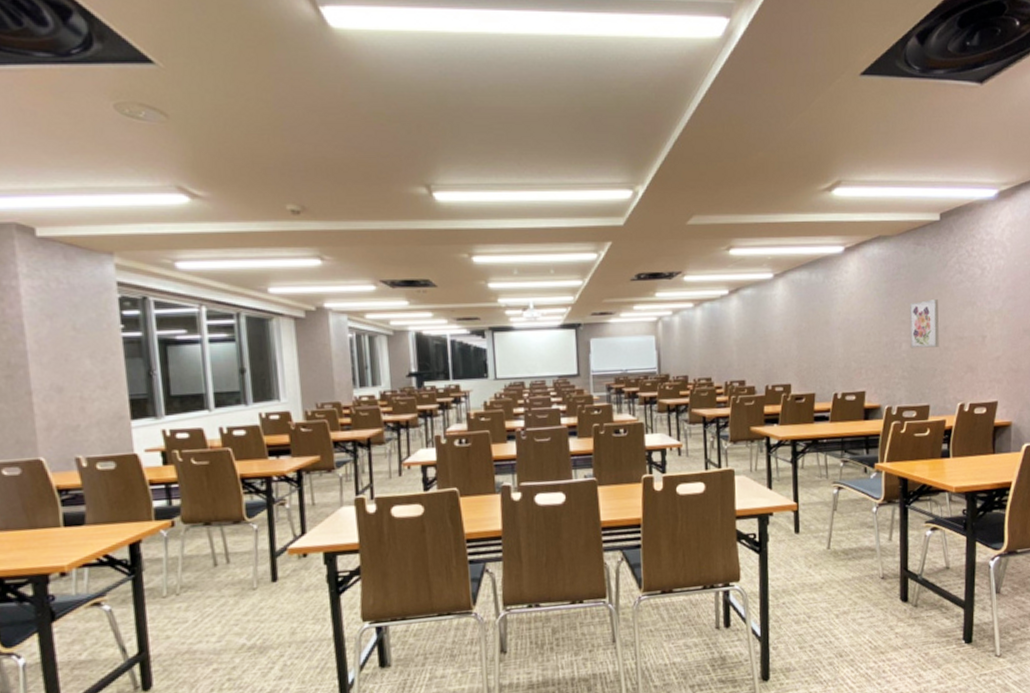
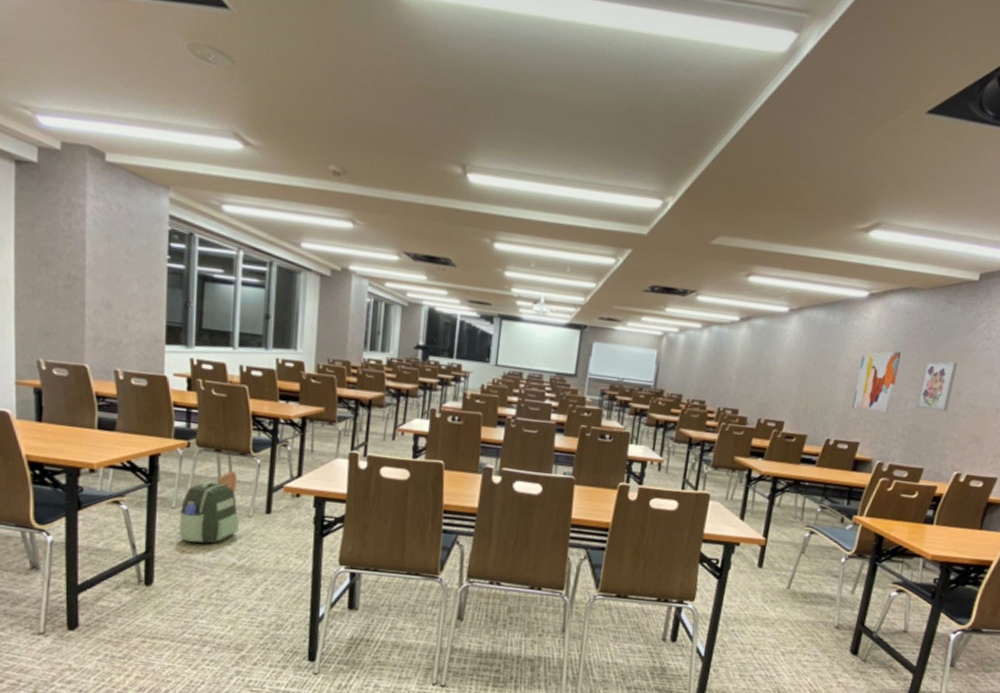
backpack: none [172,542,243,632] -> present [179,470,239,544]
wall art: none [850,298,887,360] -> present [852,351,901,414]

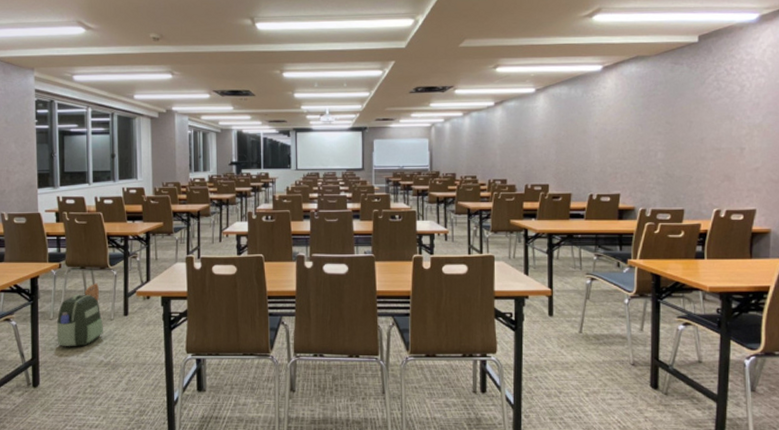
wall art: present [852,351,901,414] -> none [606,111,642,166]
wall art: present [916,361,957,412] -> none [665,113,695,157]

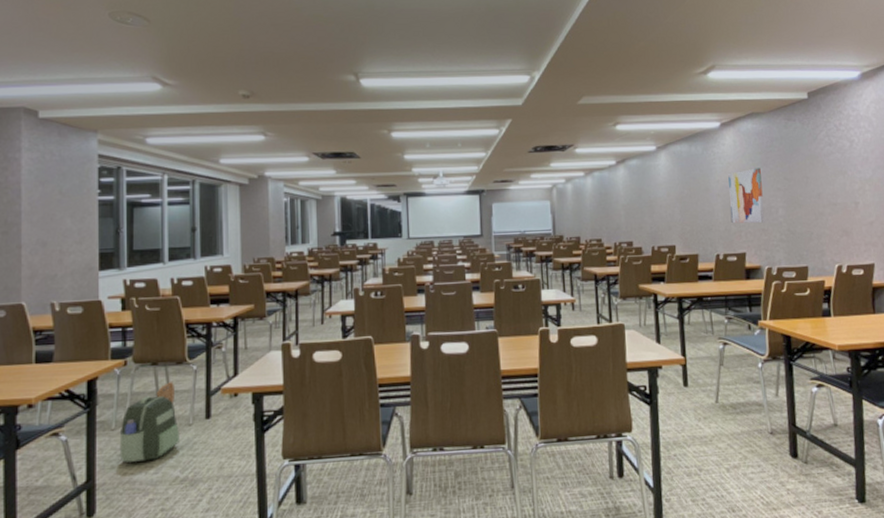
wall art: none [606,111,642,166] -> present [728,167,765,224]

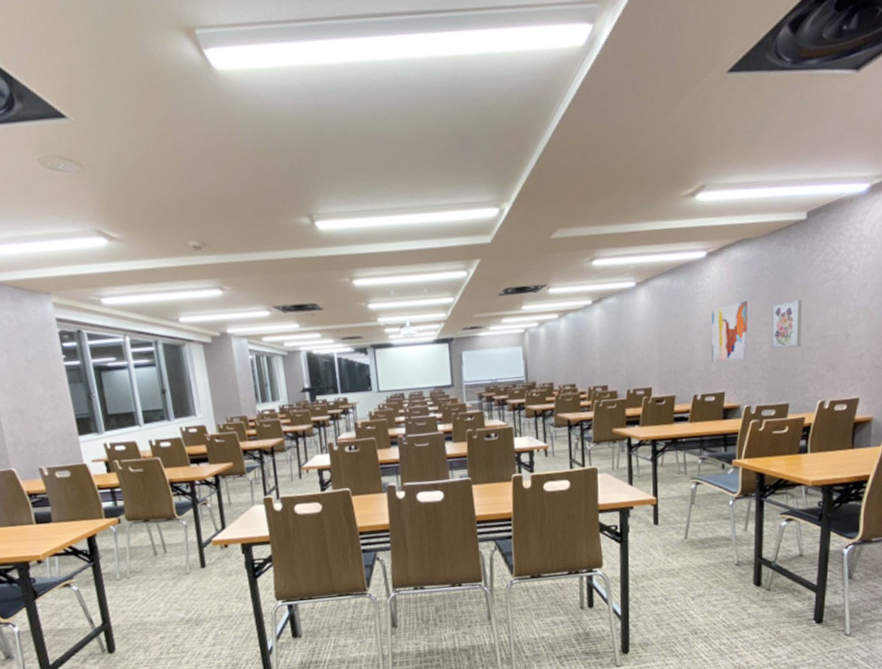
backpack: present [119,381,179,463] -> none [125,535,180,607]
wall art: none [784,169,814,214] -> present [771,300,801,349]

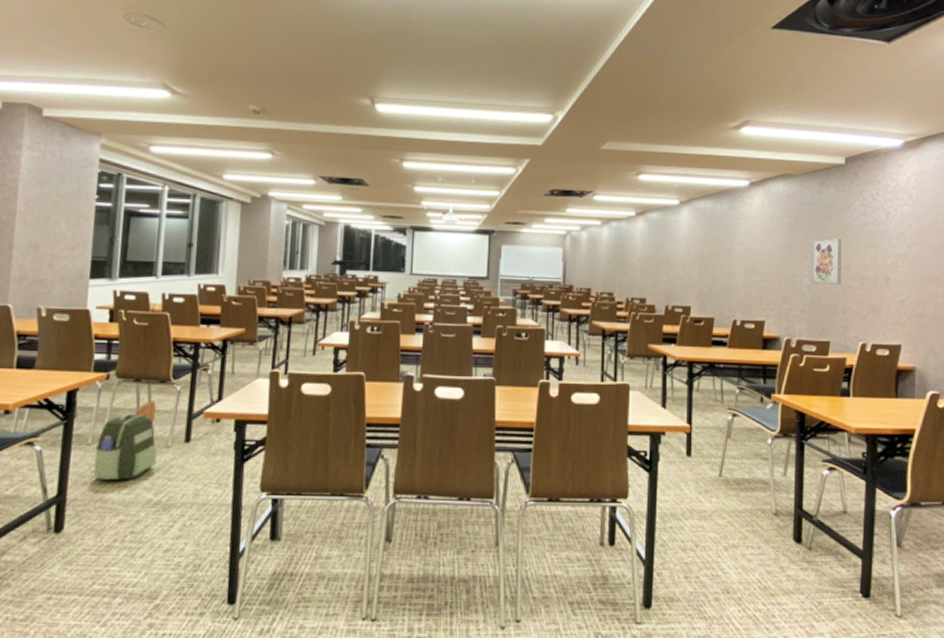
backpack: none [125,535,180,607] -> present [93,399,157,480]
wall art: present [711,300,748,363] -> none [752,232,788,292]

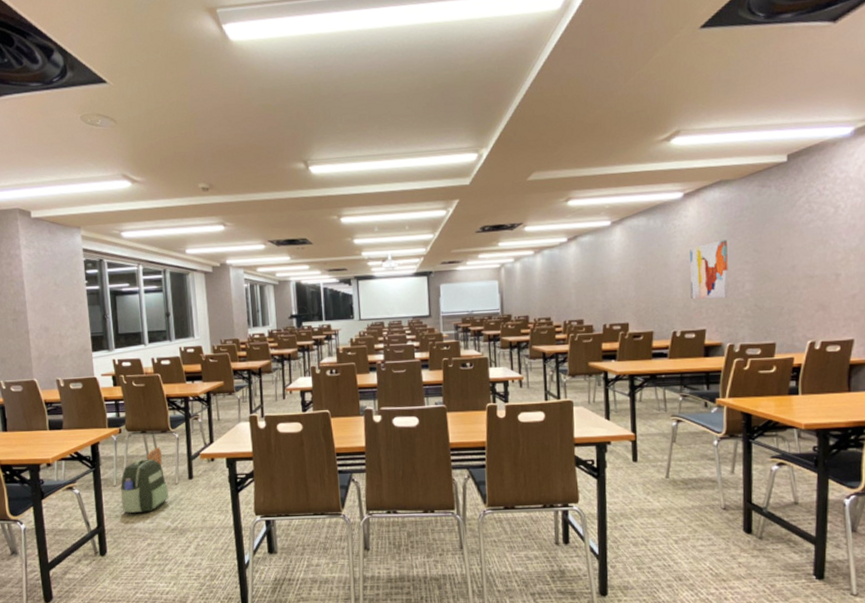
wall art: none [752,232,788,292] -> present [689,240,729,300]
wall art: present [812,238,842,285] -> none [753,239,787,288]

